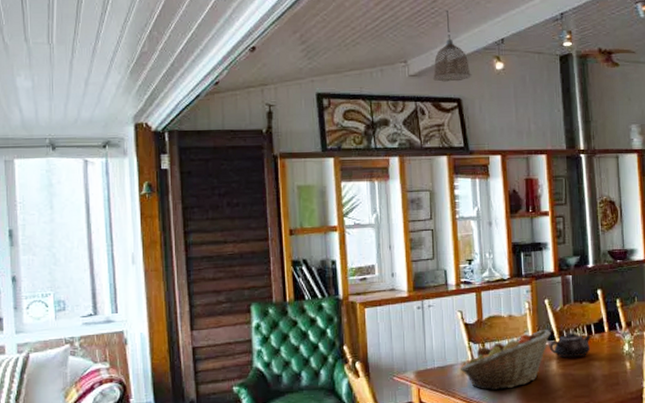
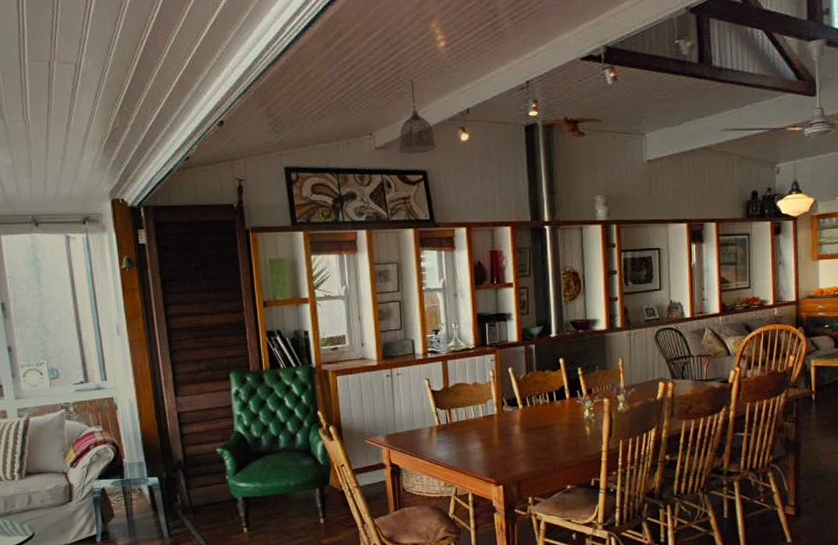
fruit basket: present [461,329,551,391] -> none [428,396,514,454]
teapot: present [549,332,591,358] -> none [512,399,552,423]

